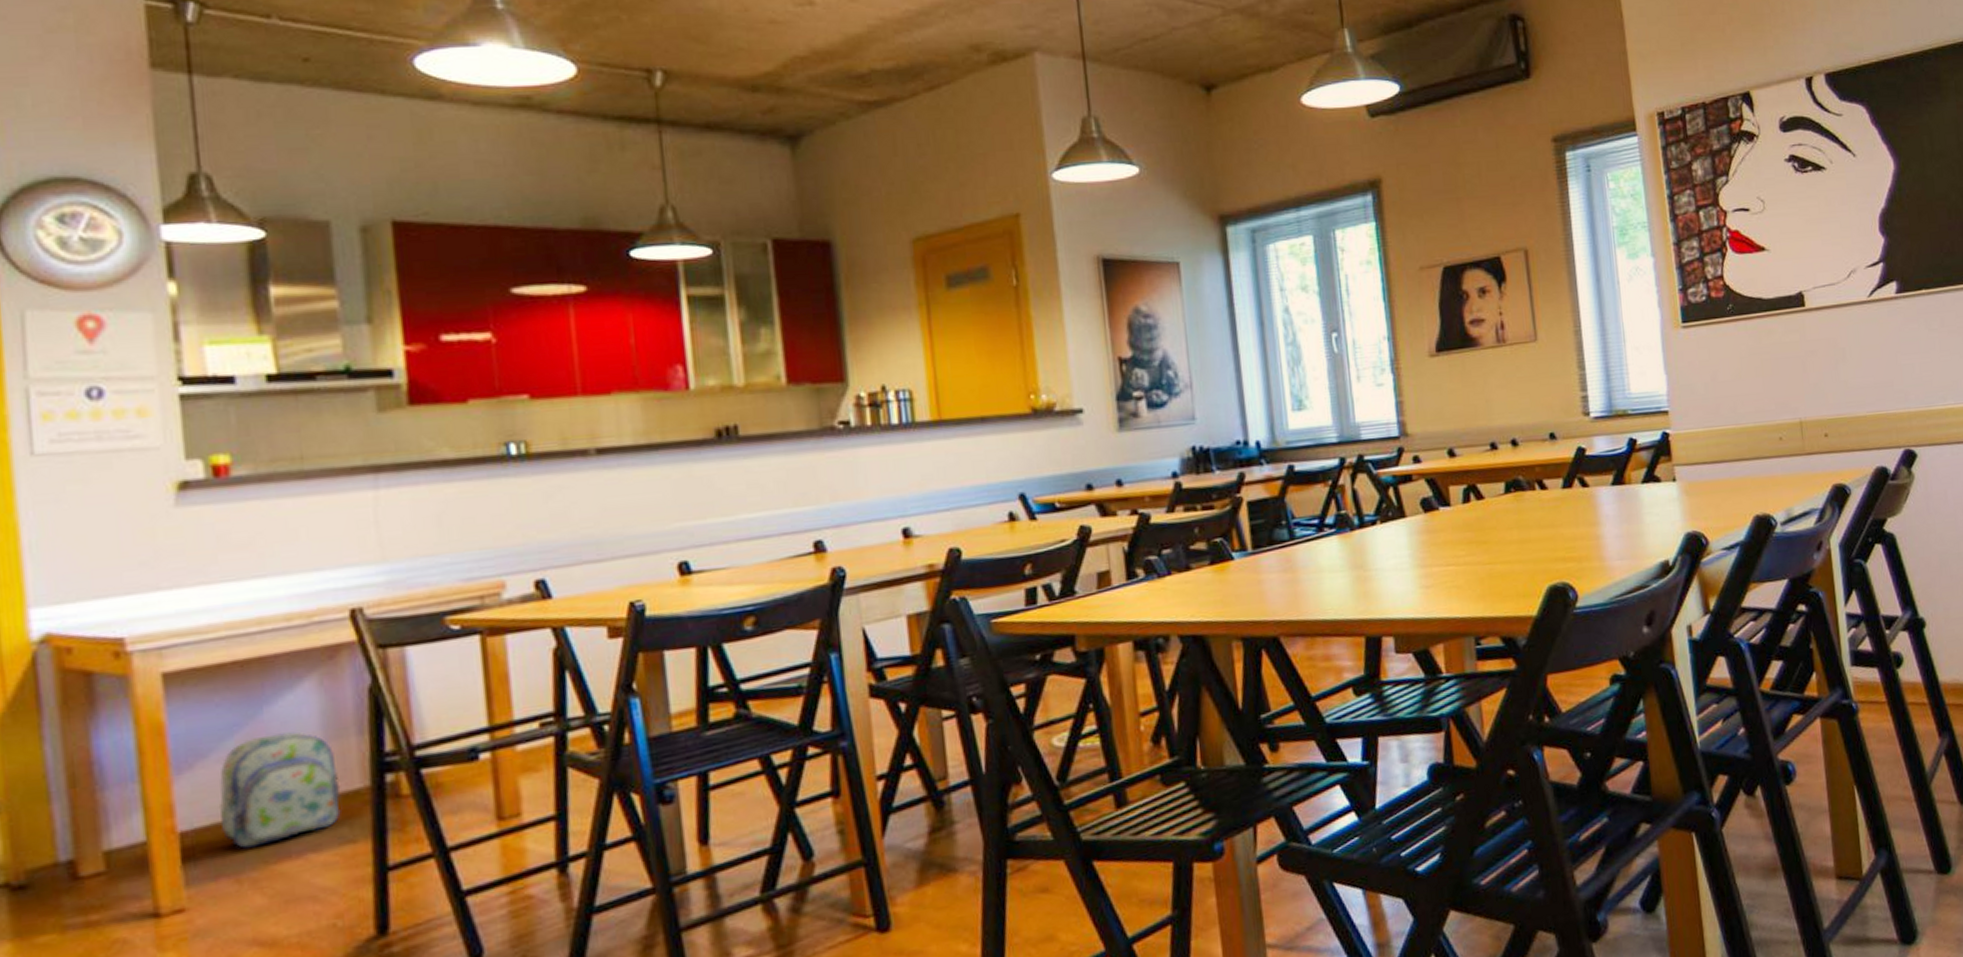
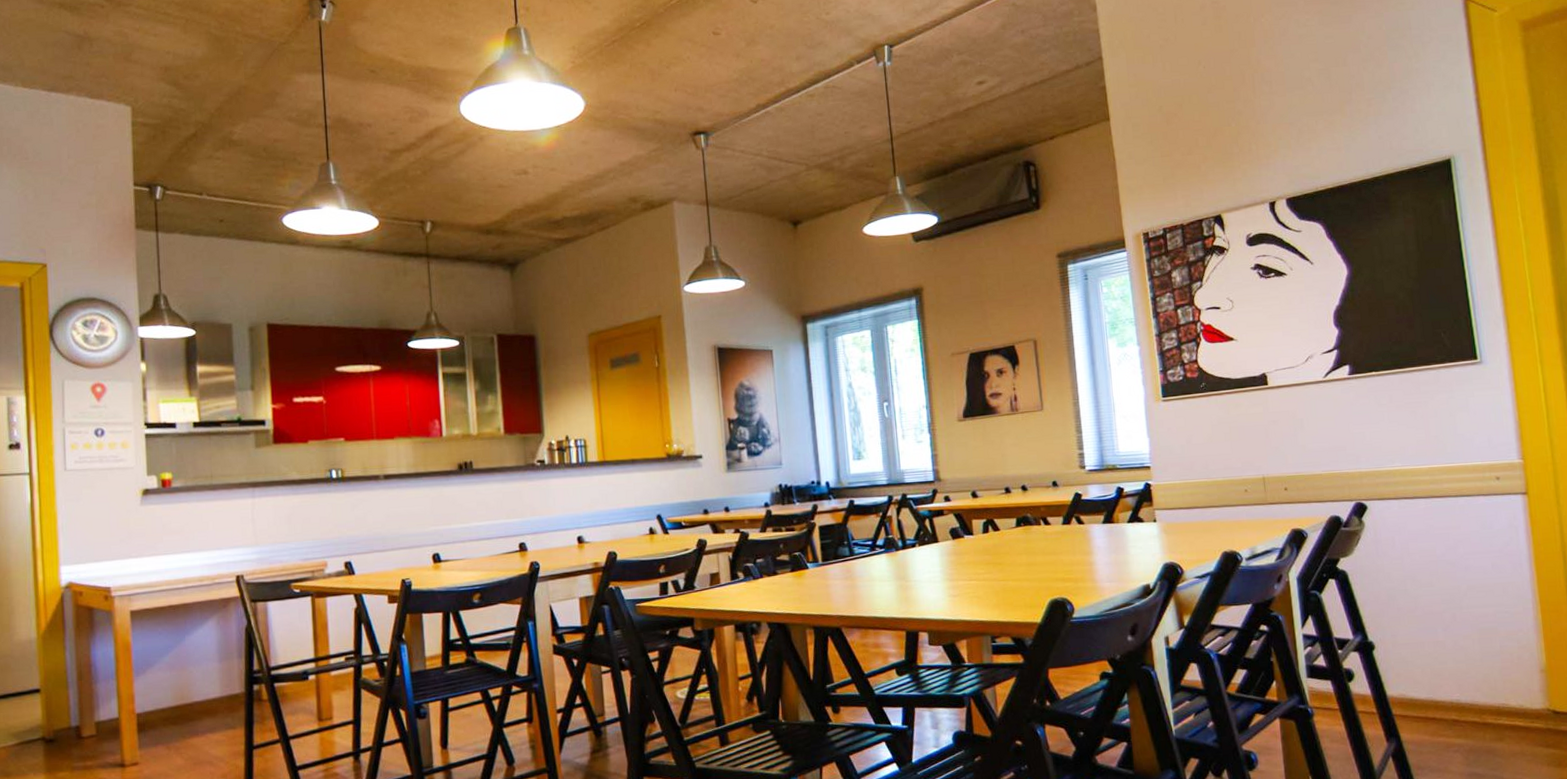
backpack: present [218,731,341,849] -> none [159,653,228,727]

